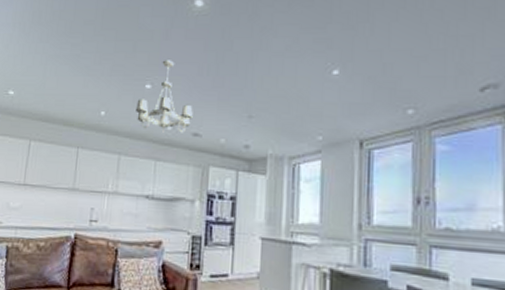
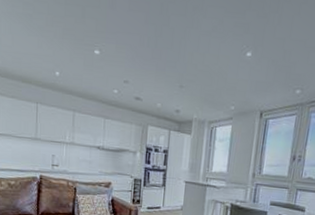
chandelier: present [136,60,193,133] -> none [87,28,135,96]

